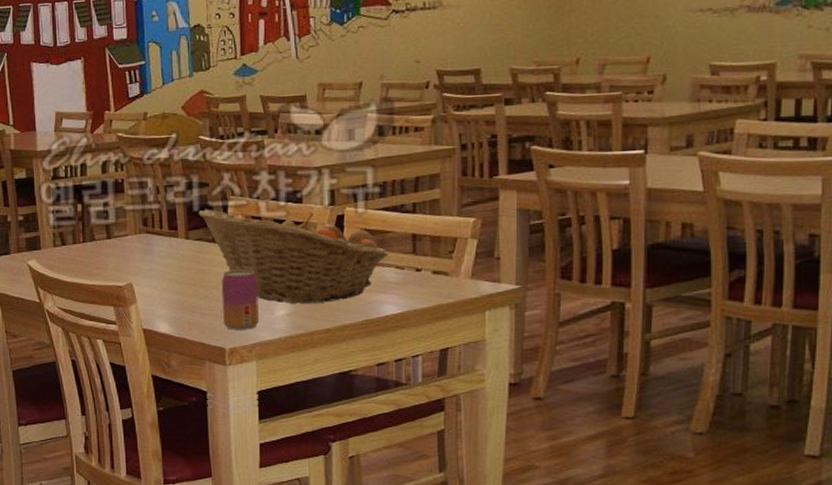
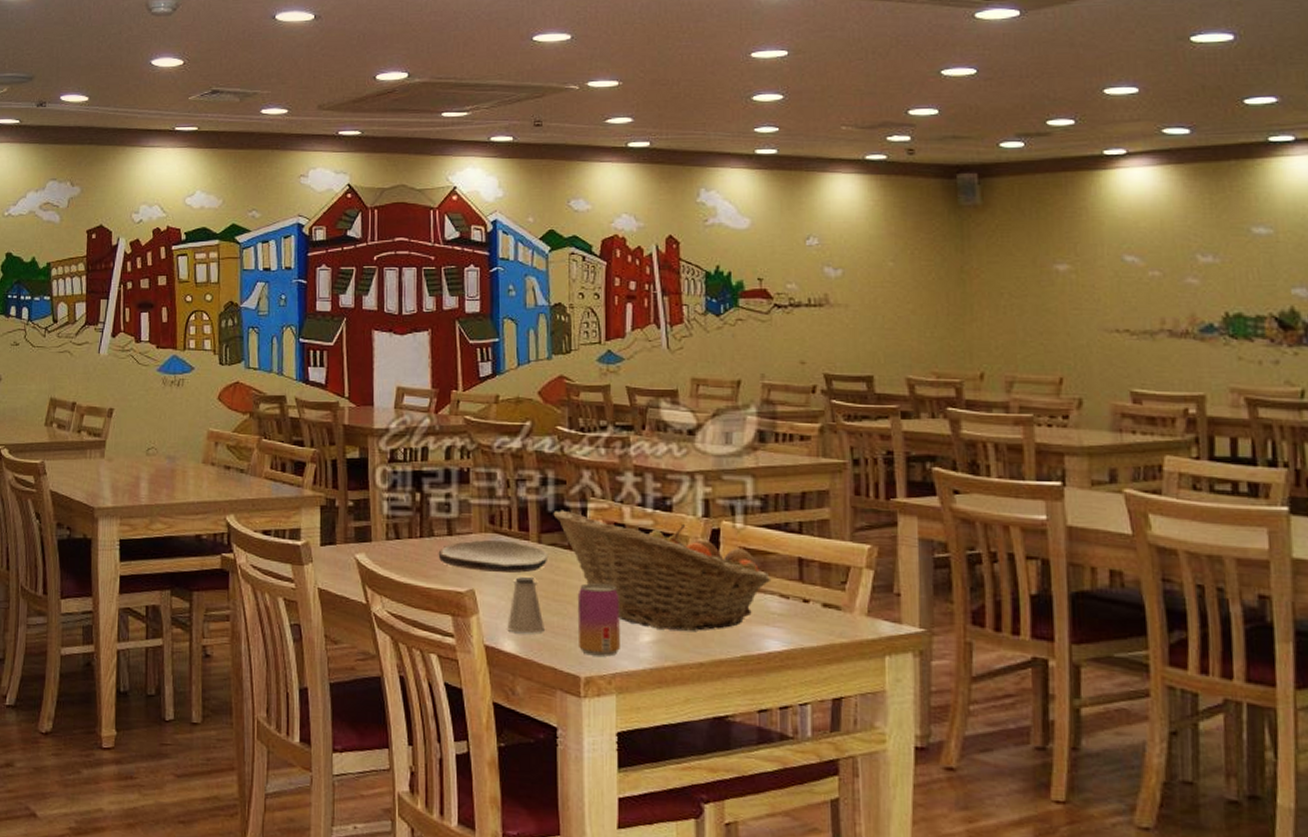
plate: none [99,239,196,268] -> present [438,539,549,573]
saltshaker: none [161,268,194,317] -> present [507,576,544,634]

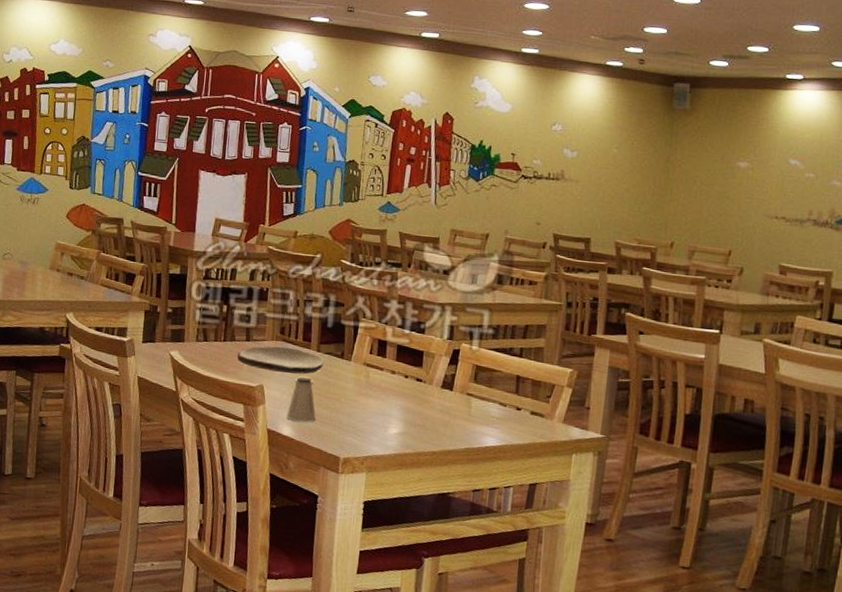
fruit basket: present [553,510,772,631] -> none [331,326,495,428]
beverage can: present [577,583,620,657] -> none [341,385,377,443]

